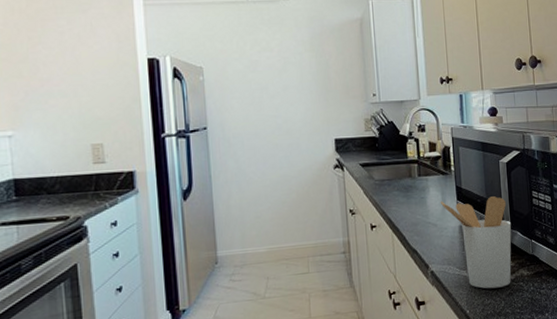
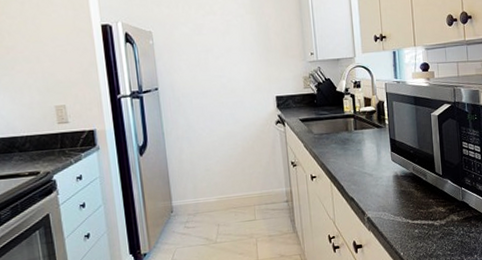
utensil holder: present [440,196,512,289] -> none [375,147,443,233]

